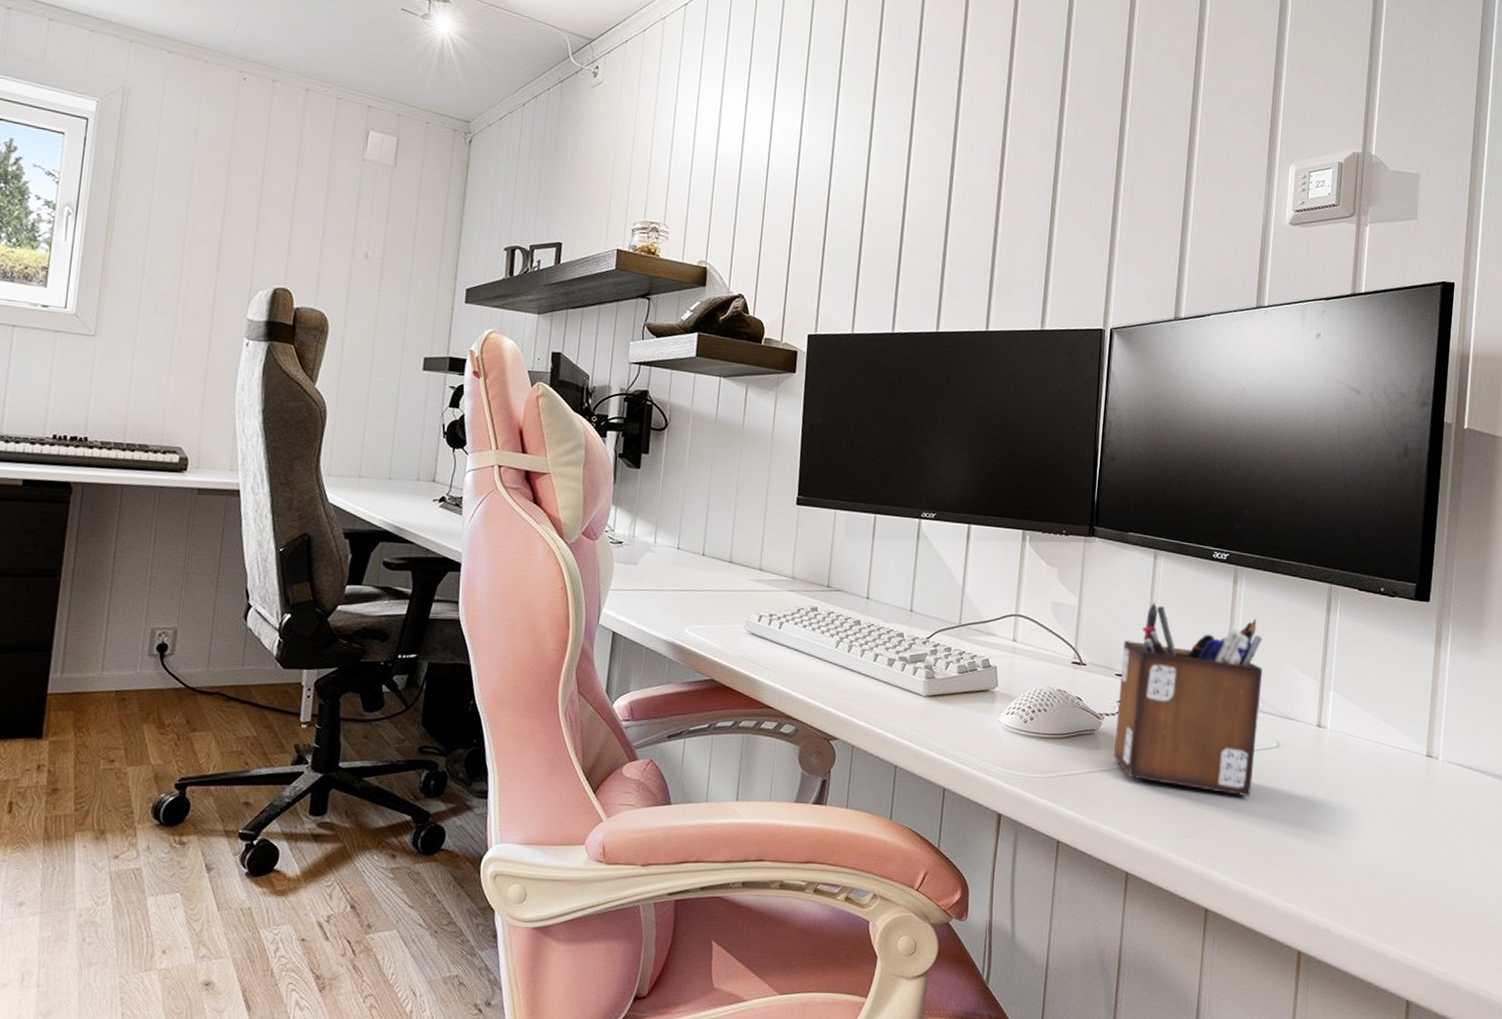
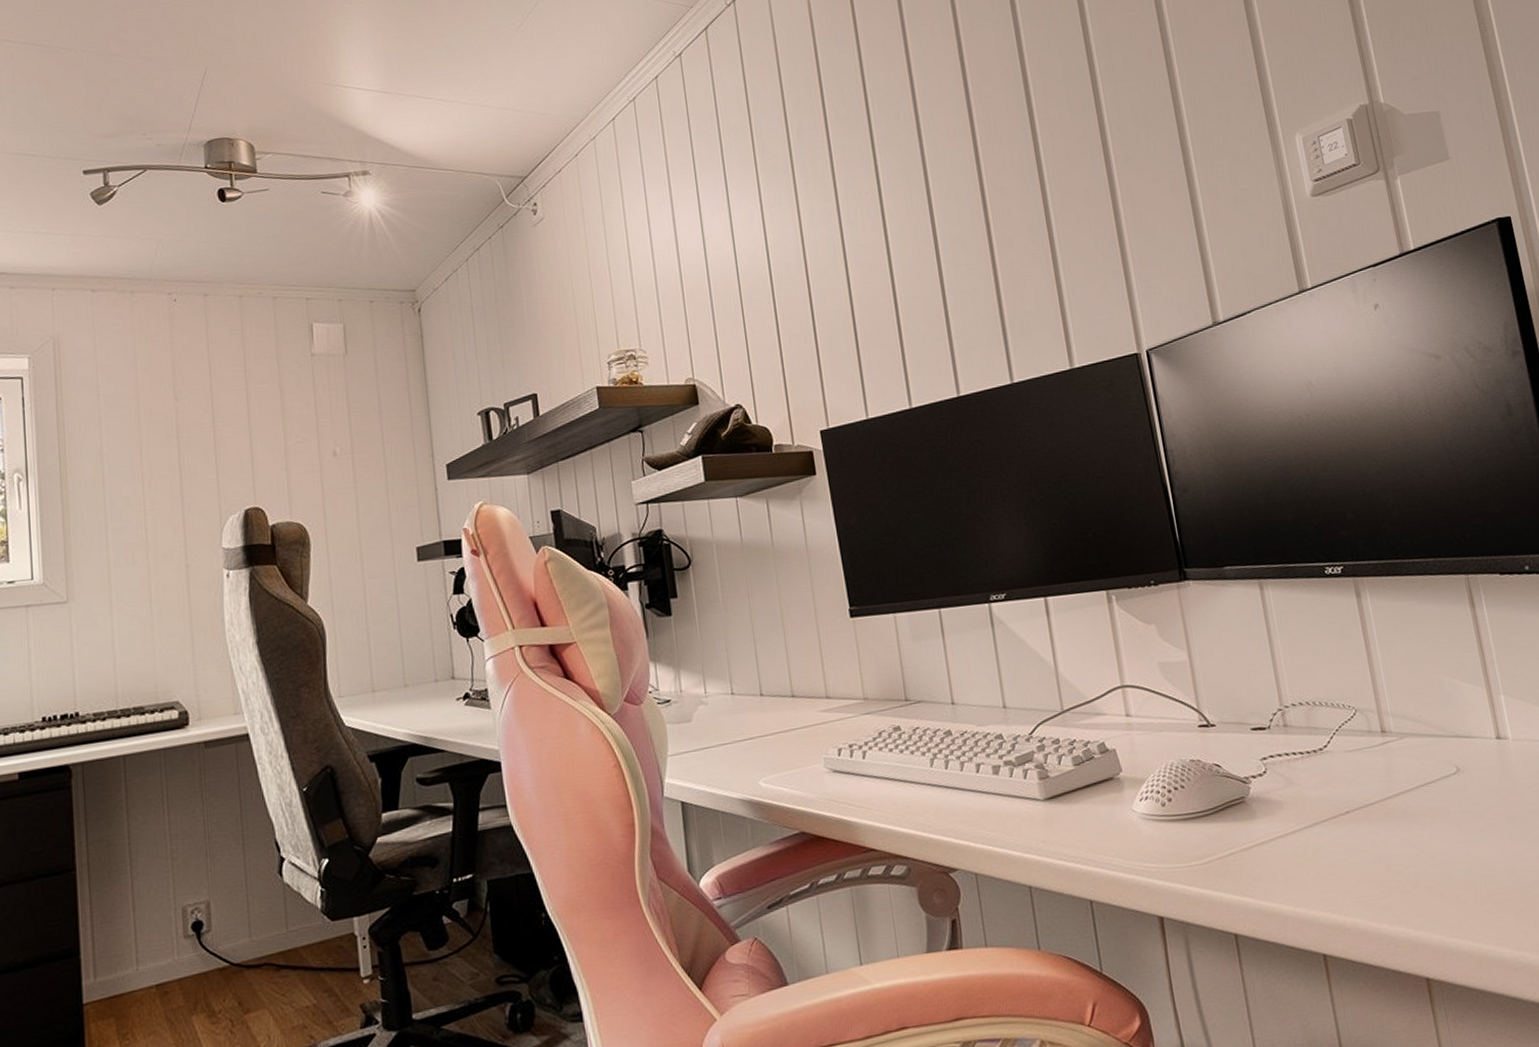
desk organizer: present [1114,602,1263,796] -> none [1250,631,1442,844]

